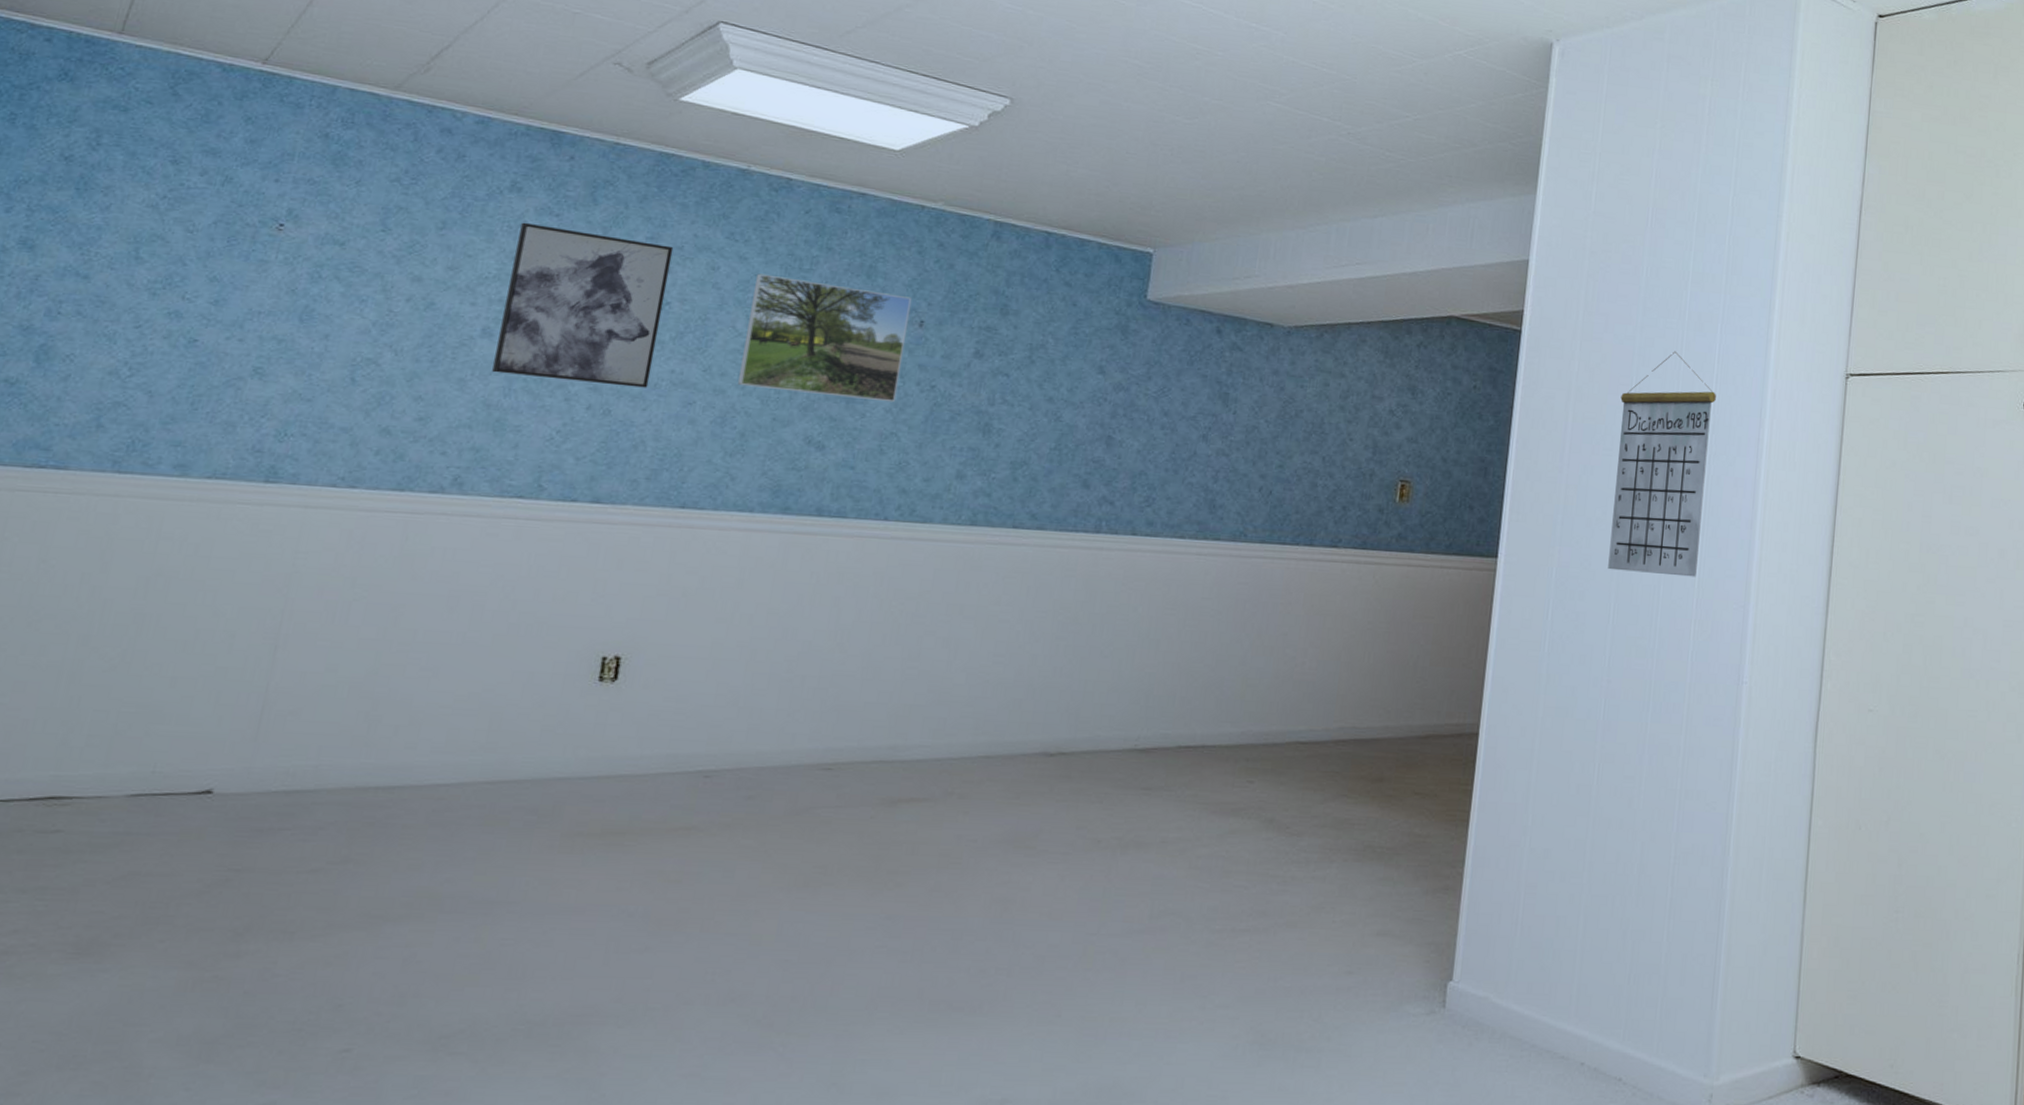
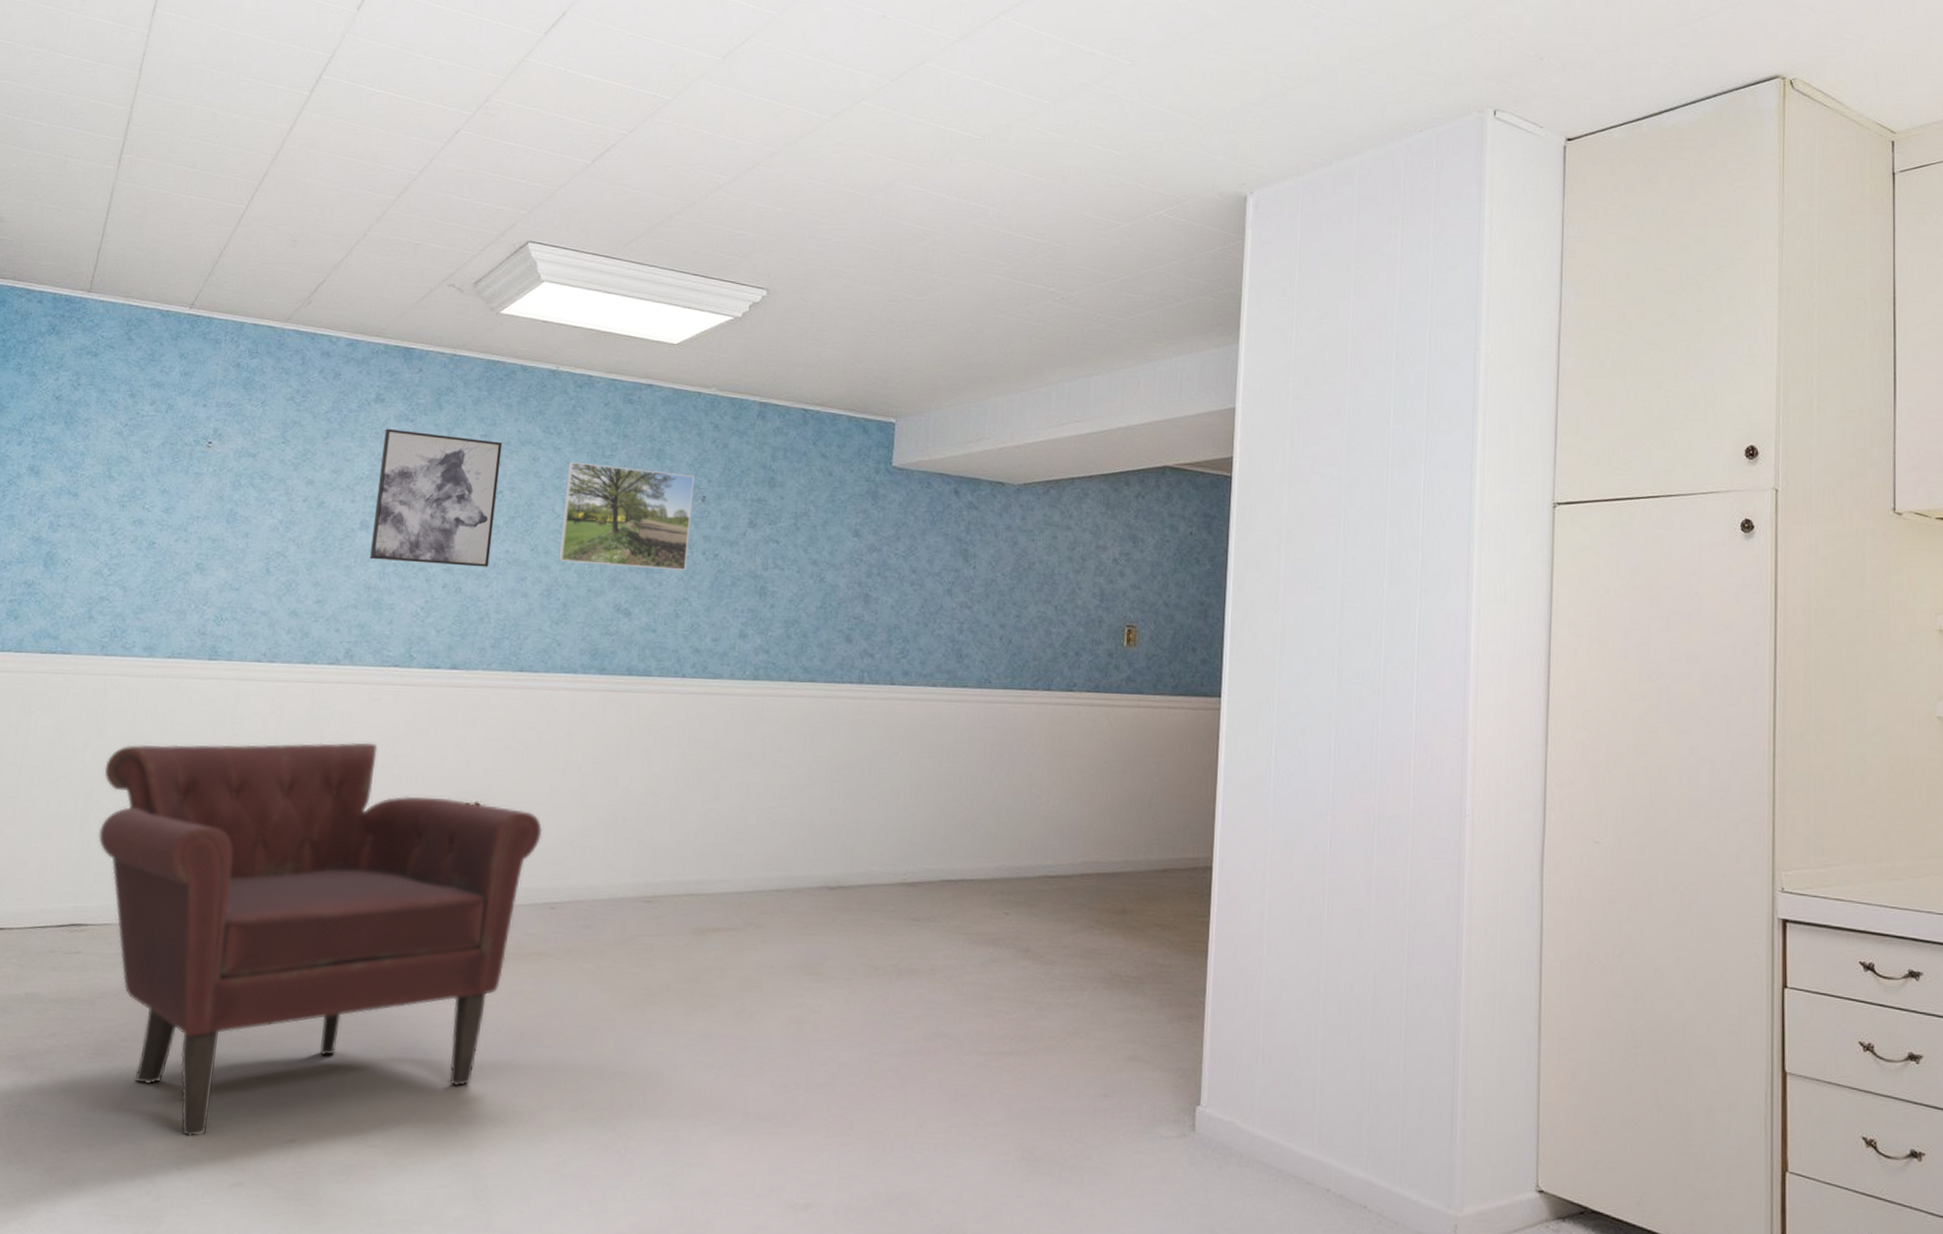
leather: none [94,580,700,1051] -> present [98,742,543,1137]
calendar: present [1608,351,1716,577] -> none [1327,489,1423,712]

